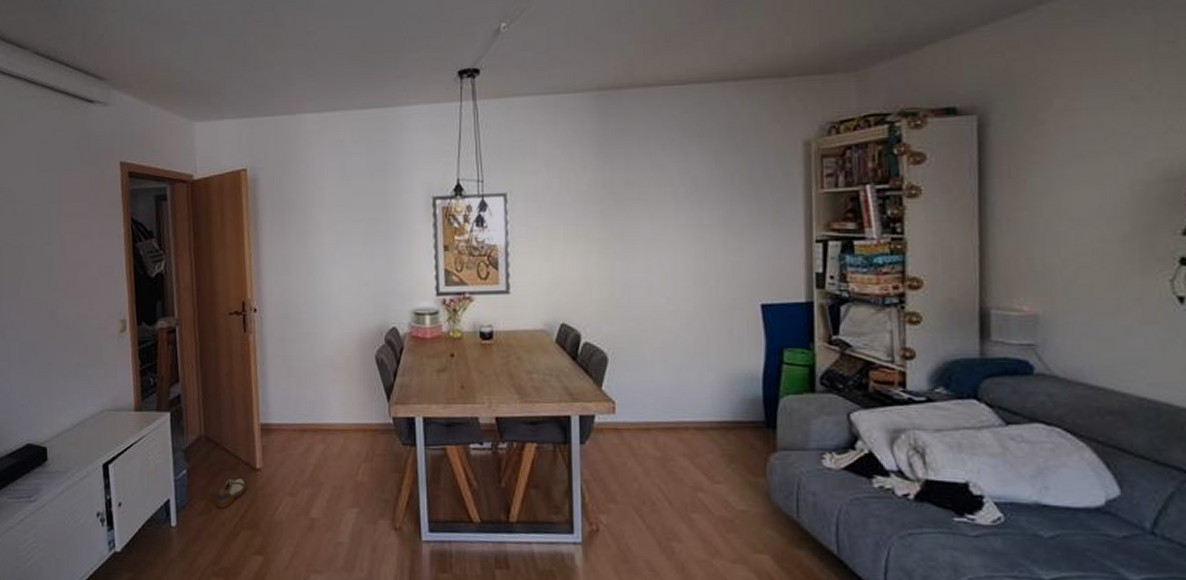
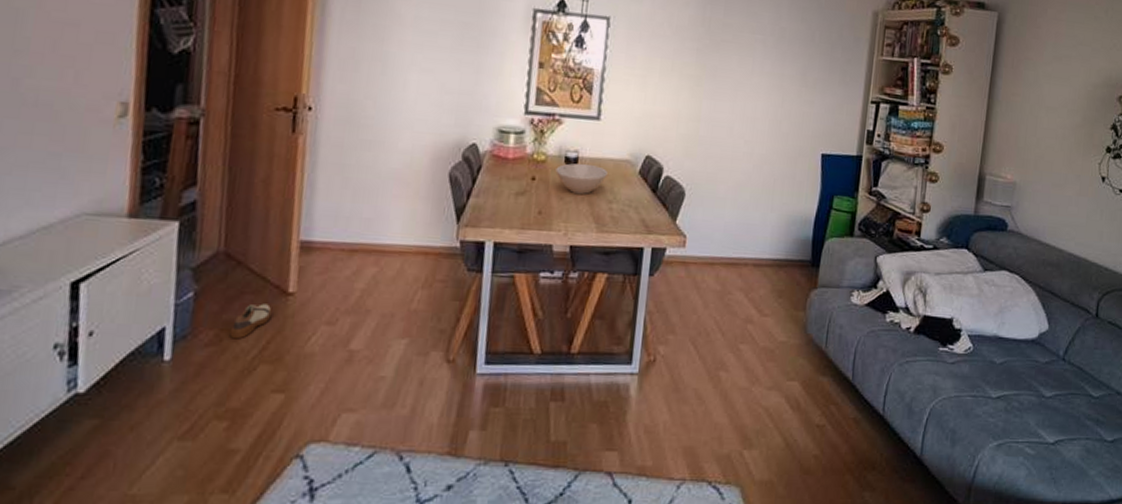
bowl: none [472,336,524,366] -> present [555,163,608,194]

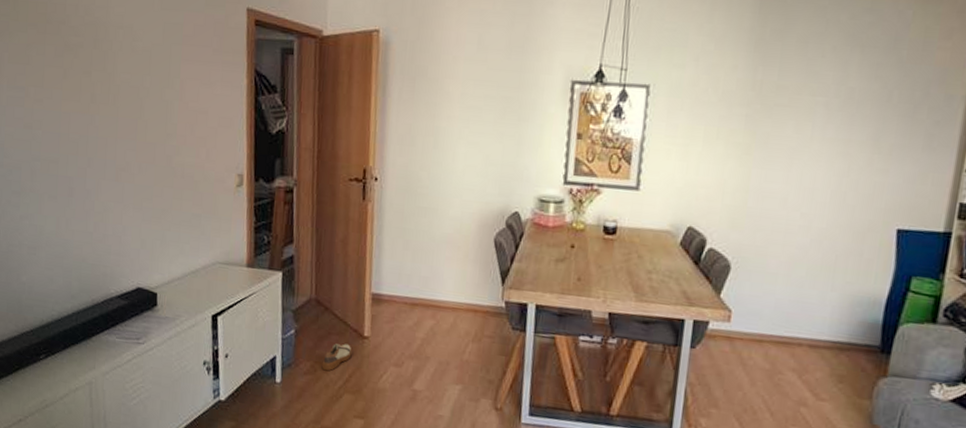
bowl: present [555,163,608,194] -> none [594,232,647,264]

